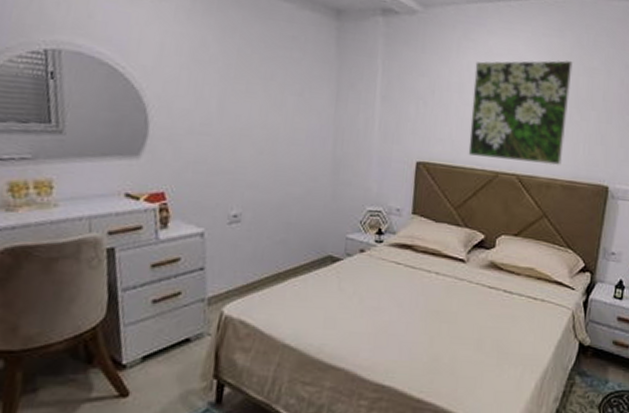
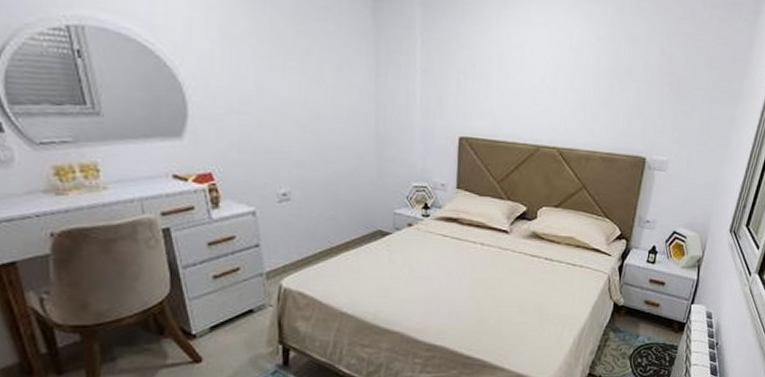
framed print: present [468,60,573,166] -> none [510,29,614,139]

